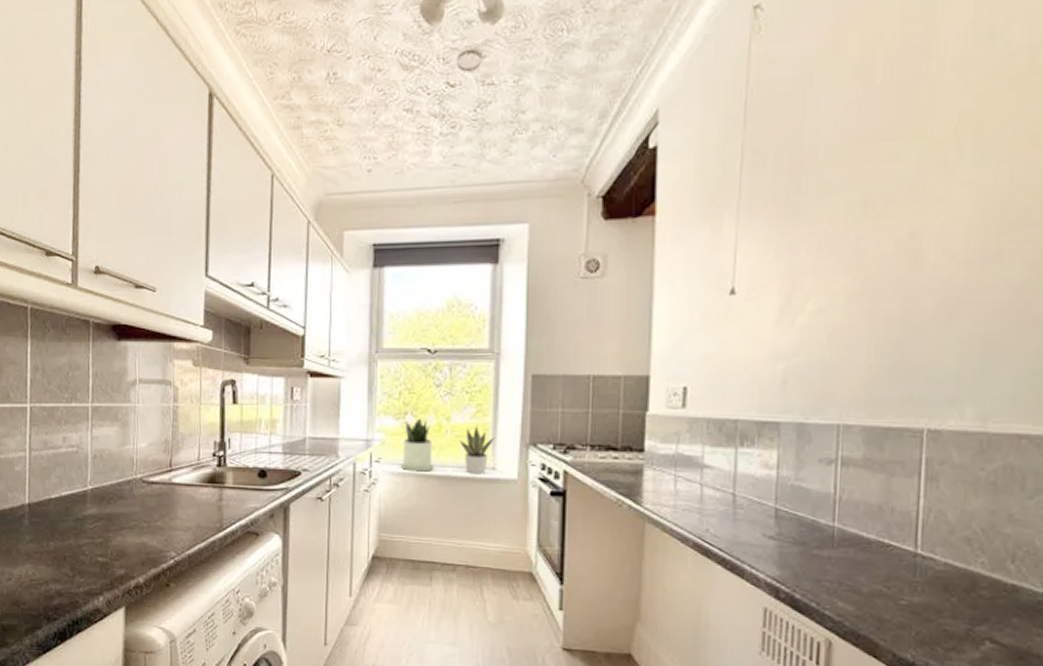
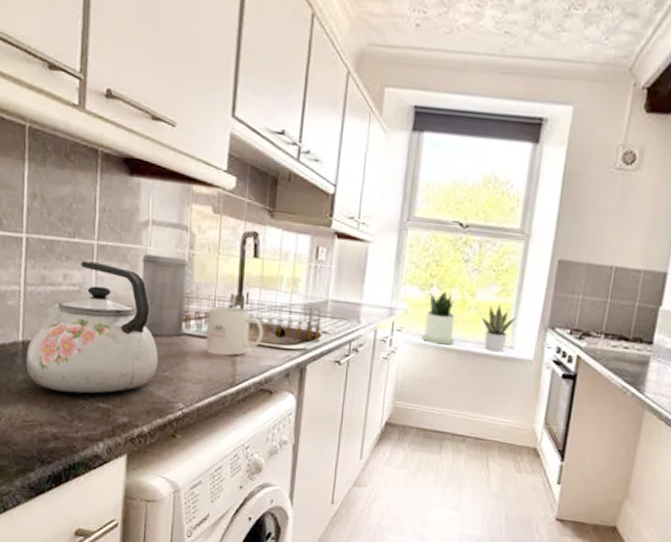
kettle: none [32,423,150,550] -> present [26,261,158,394]
canister: none [131,411,174,488] -> present [142,254,189,337]
dish rack: none [171,444,301,480] -> present [183,292,321,342]
mug: none [193,454,247,502] -> present [206,306,264,356]

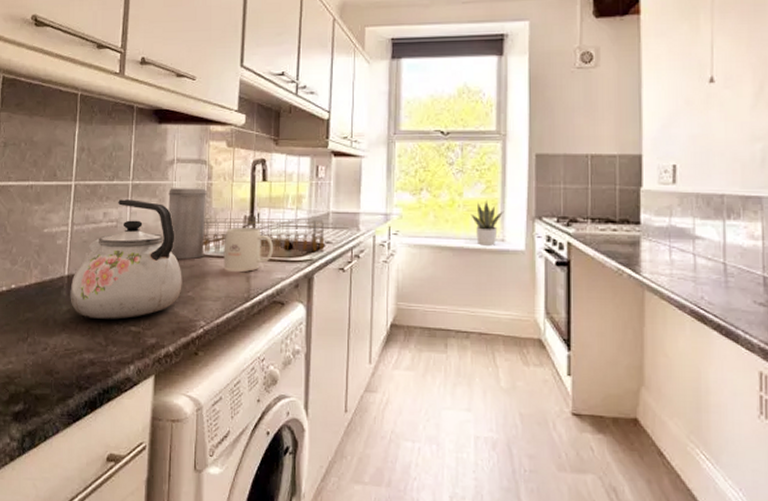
planter: present [421,291,455,345] -> none [416,194,448,244]

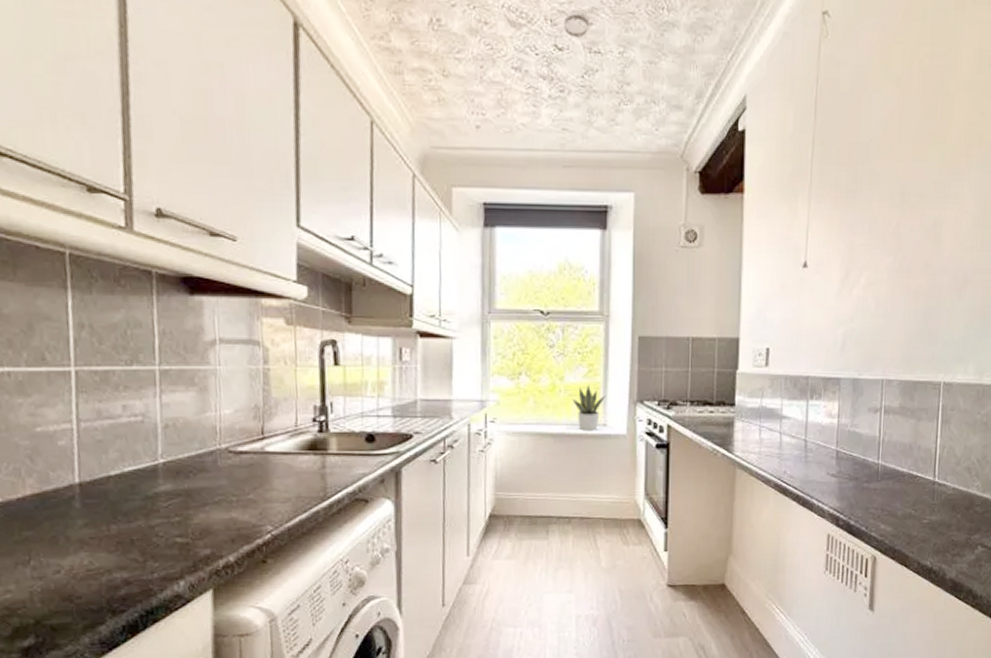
kettle: present [70,199,182,319] -> none [84,389,240,532]
canister: present [168,188,208,260] -> none [211,374,266,458]
dish rack: present [204,218,325,252] -> none [262,407,413,449]
mug: present [223,228,274,273] -> none [289,419,353,470]

